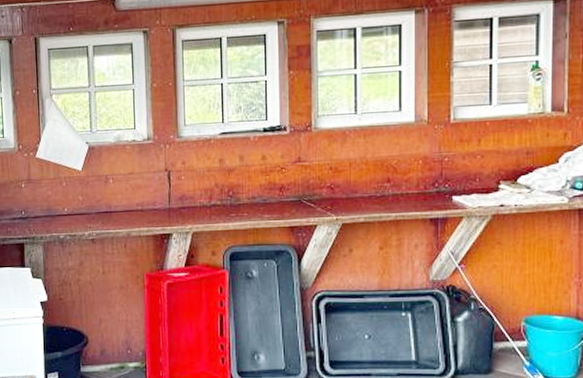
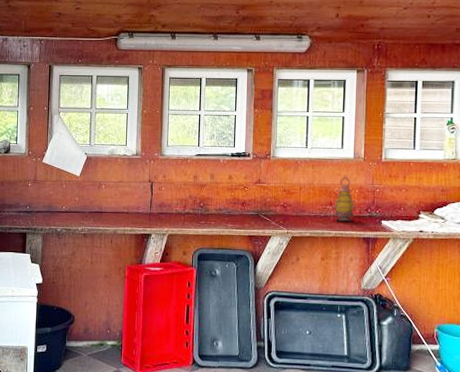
lantern: none [389,143,422,201] -> present [331,174,357,222]

